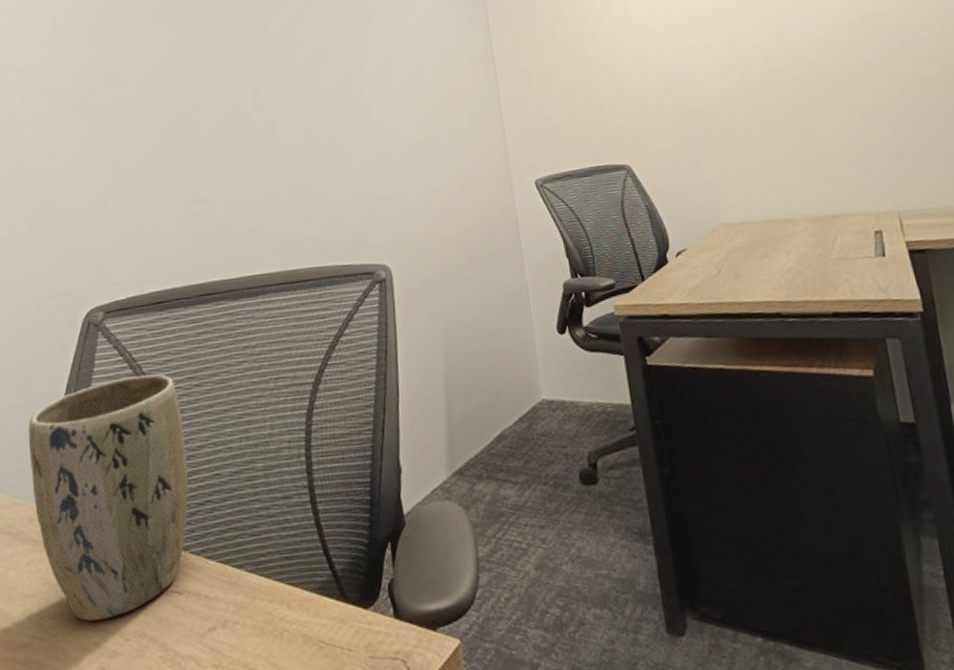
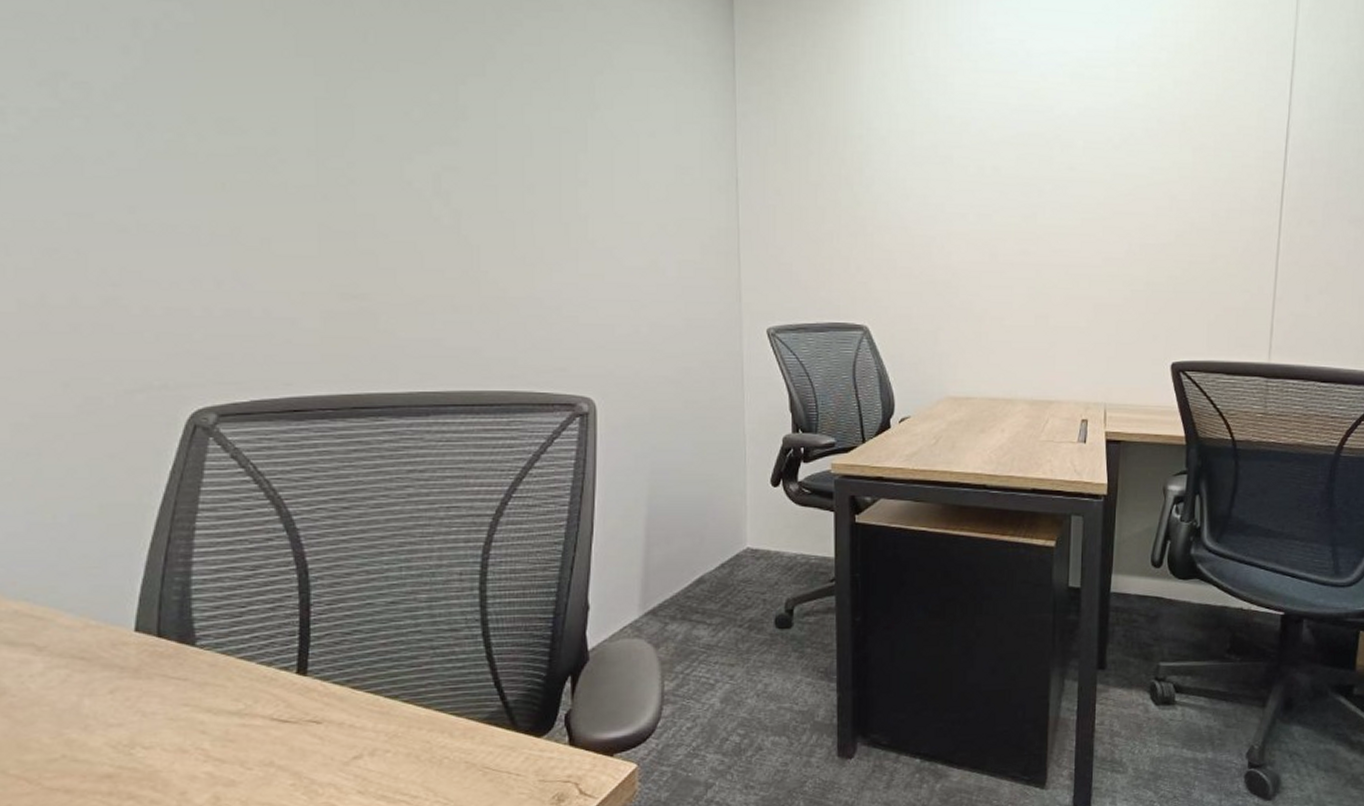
plant pot: present [28,374,188,621] -> none [107,492,331,751]

